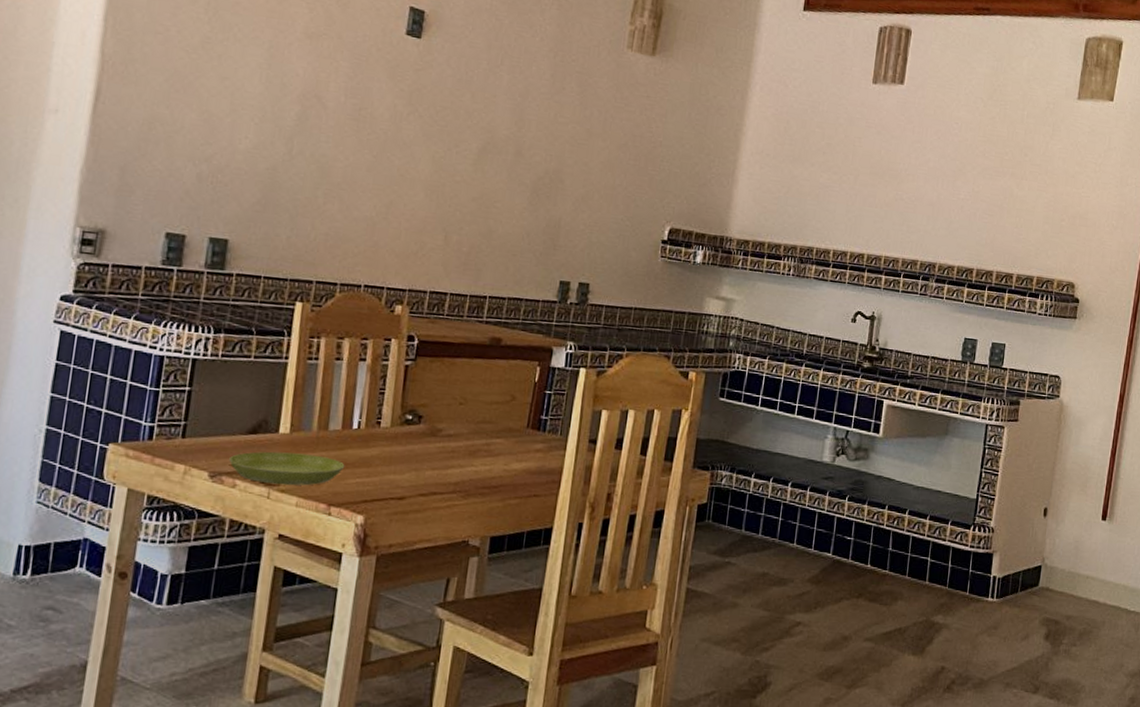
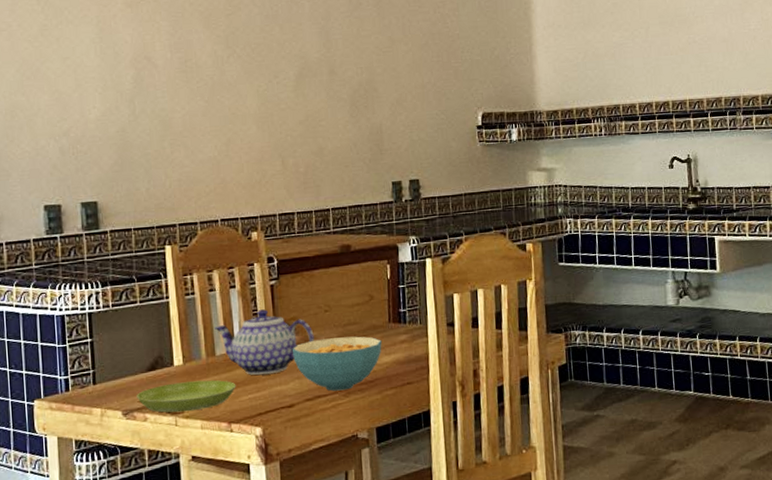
teapot: none [333,389,443,460] -> present [215,309,315,375]
cereal bowl: none [414,432,515,492] -> present [291,336,382,391]

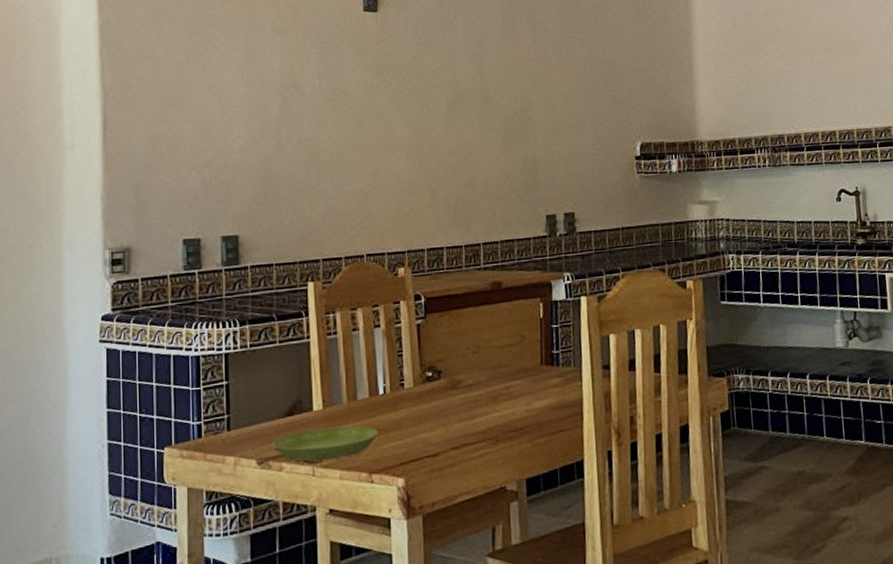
teapot: present [215,309,315,375] -> none [357,350,462,421]
cereal bowl: present [291,336,382,391] -> none [438,379,533,439]

